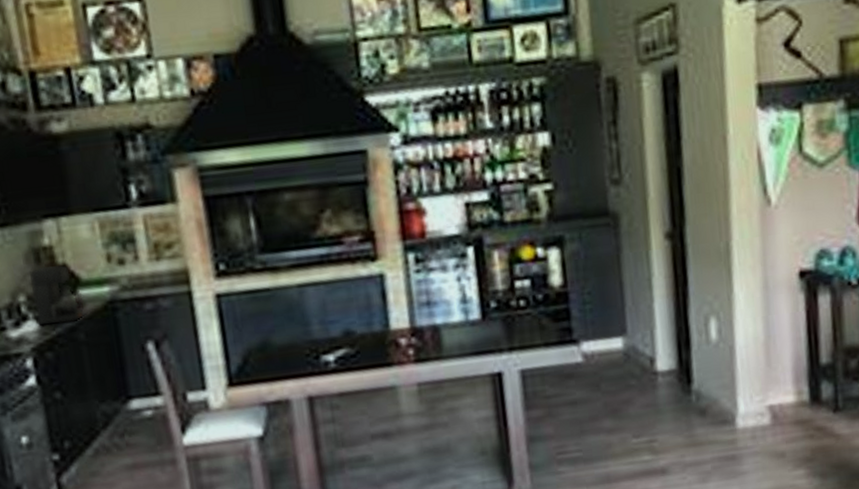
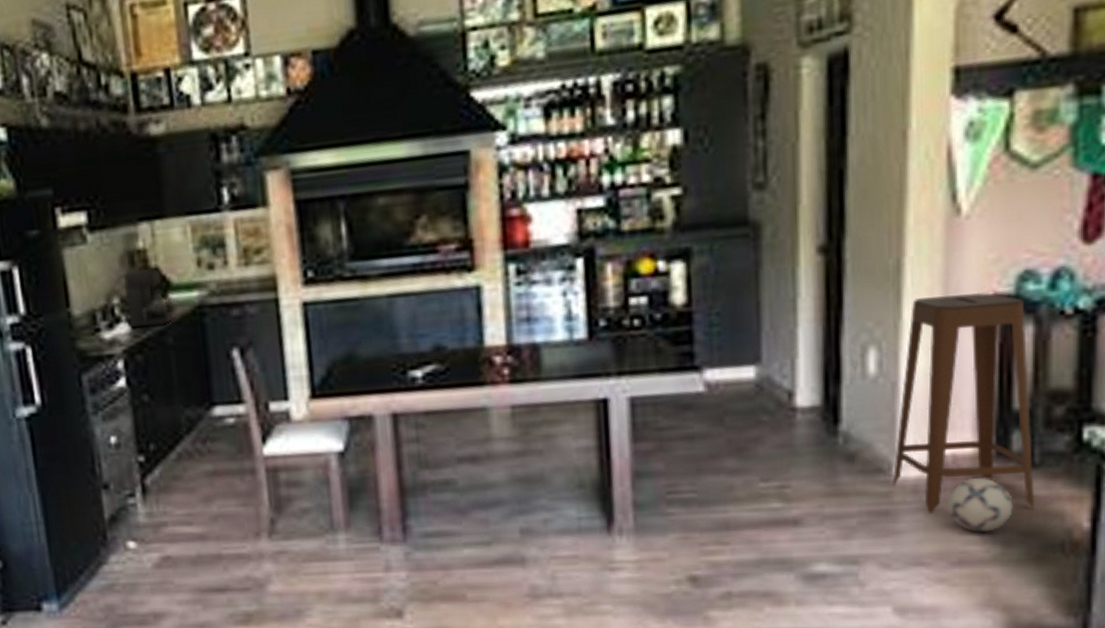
bar stool: none [735,268,842,455] -> present [892,292,1035,513]
soccer ball: none [778,422,827,468] -> present [946,477,1013,532]

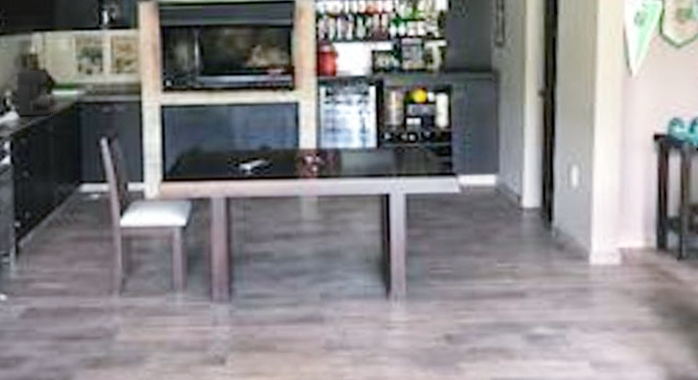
bar stool: present [892,292,1035,513] -> none [588,131,684,291]
soccer ball: present [946,477,1013,532] -> none [625,265,670,306]

